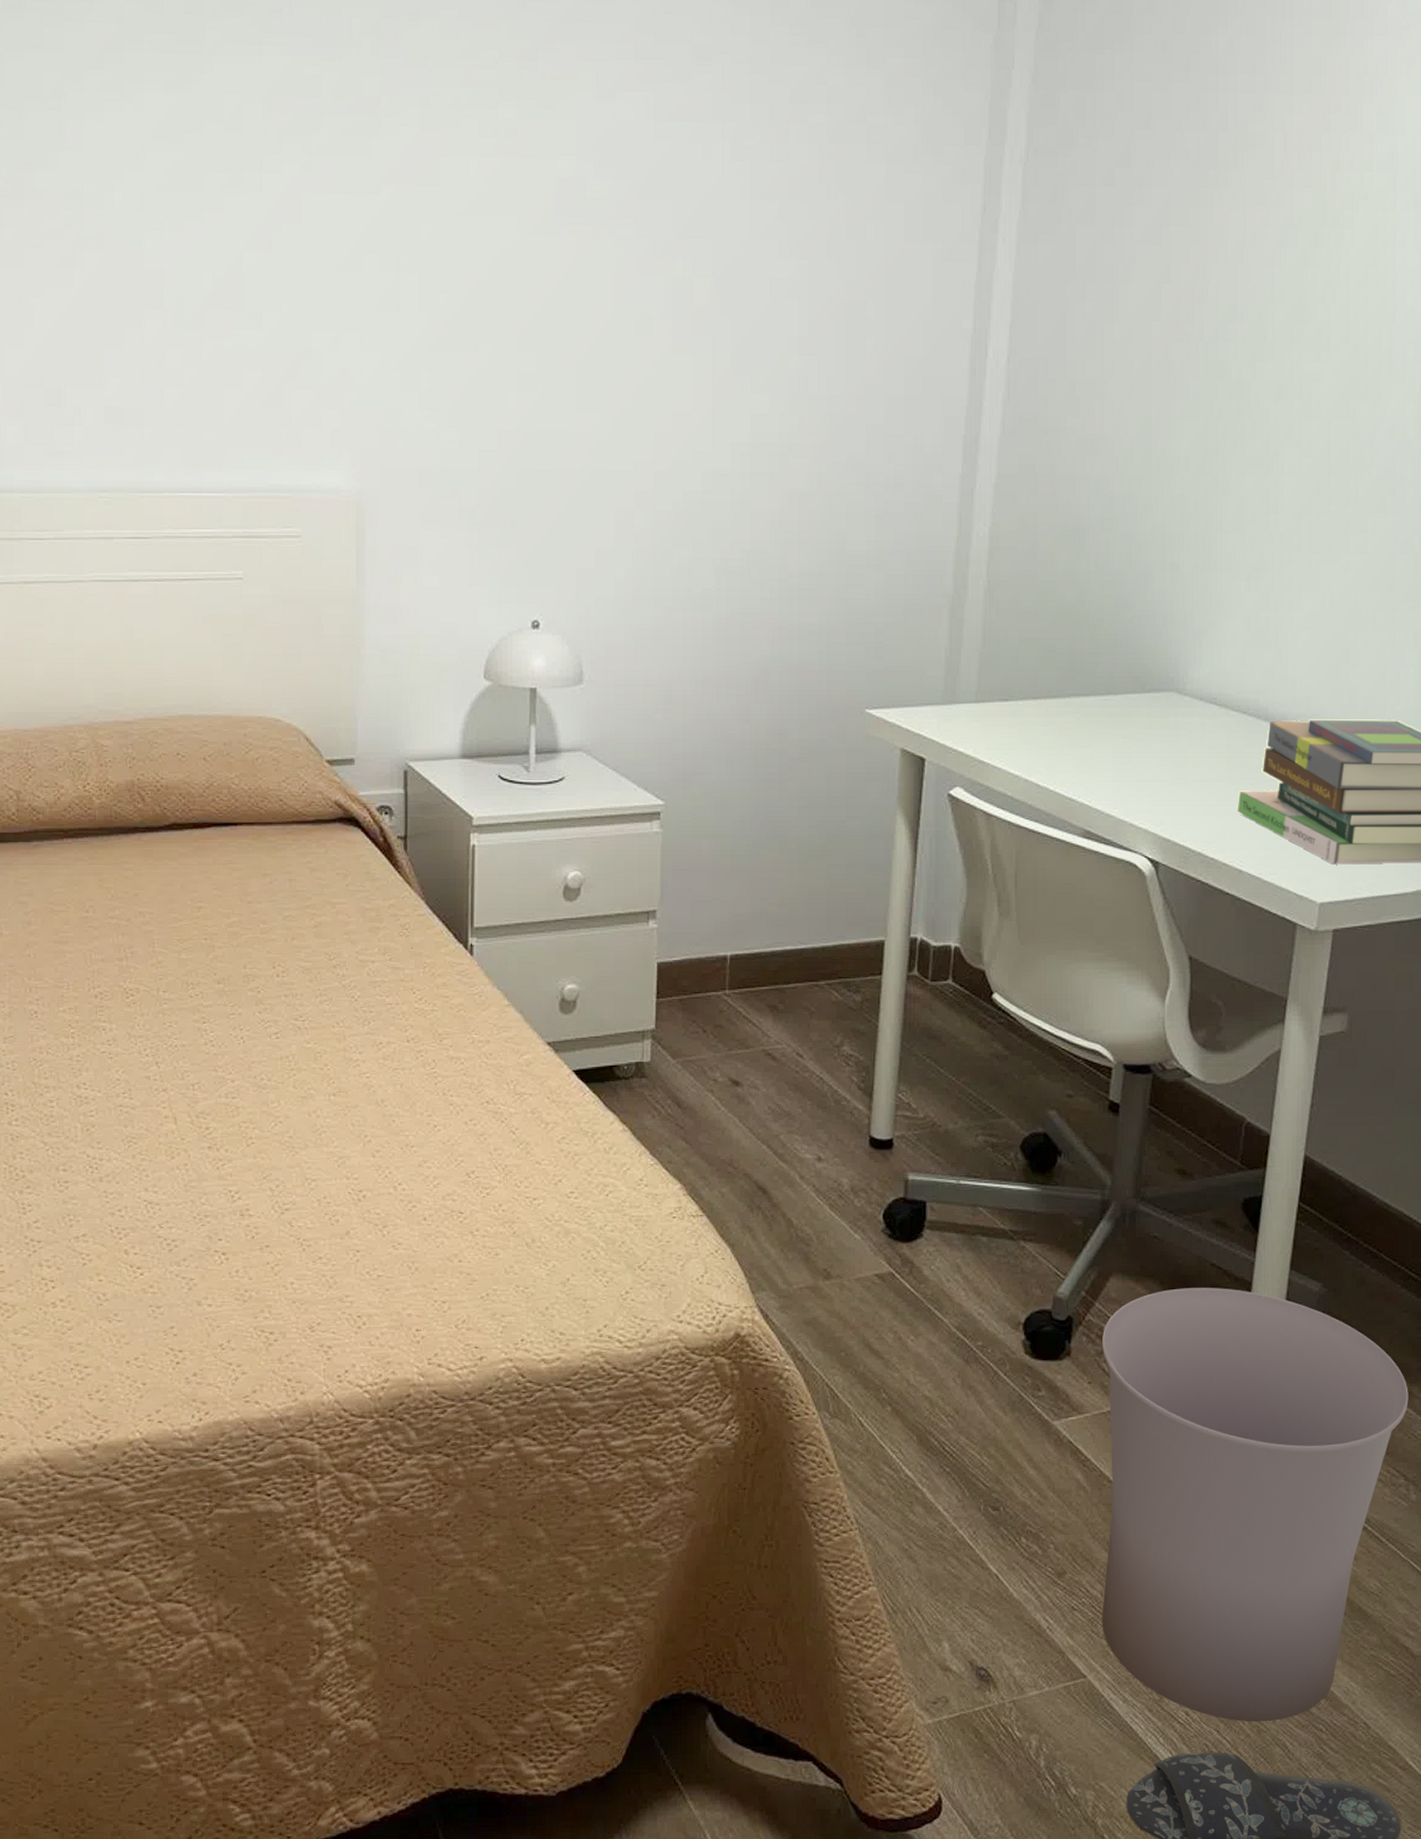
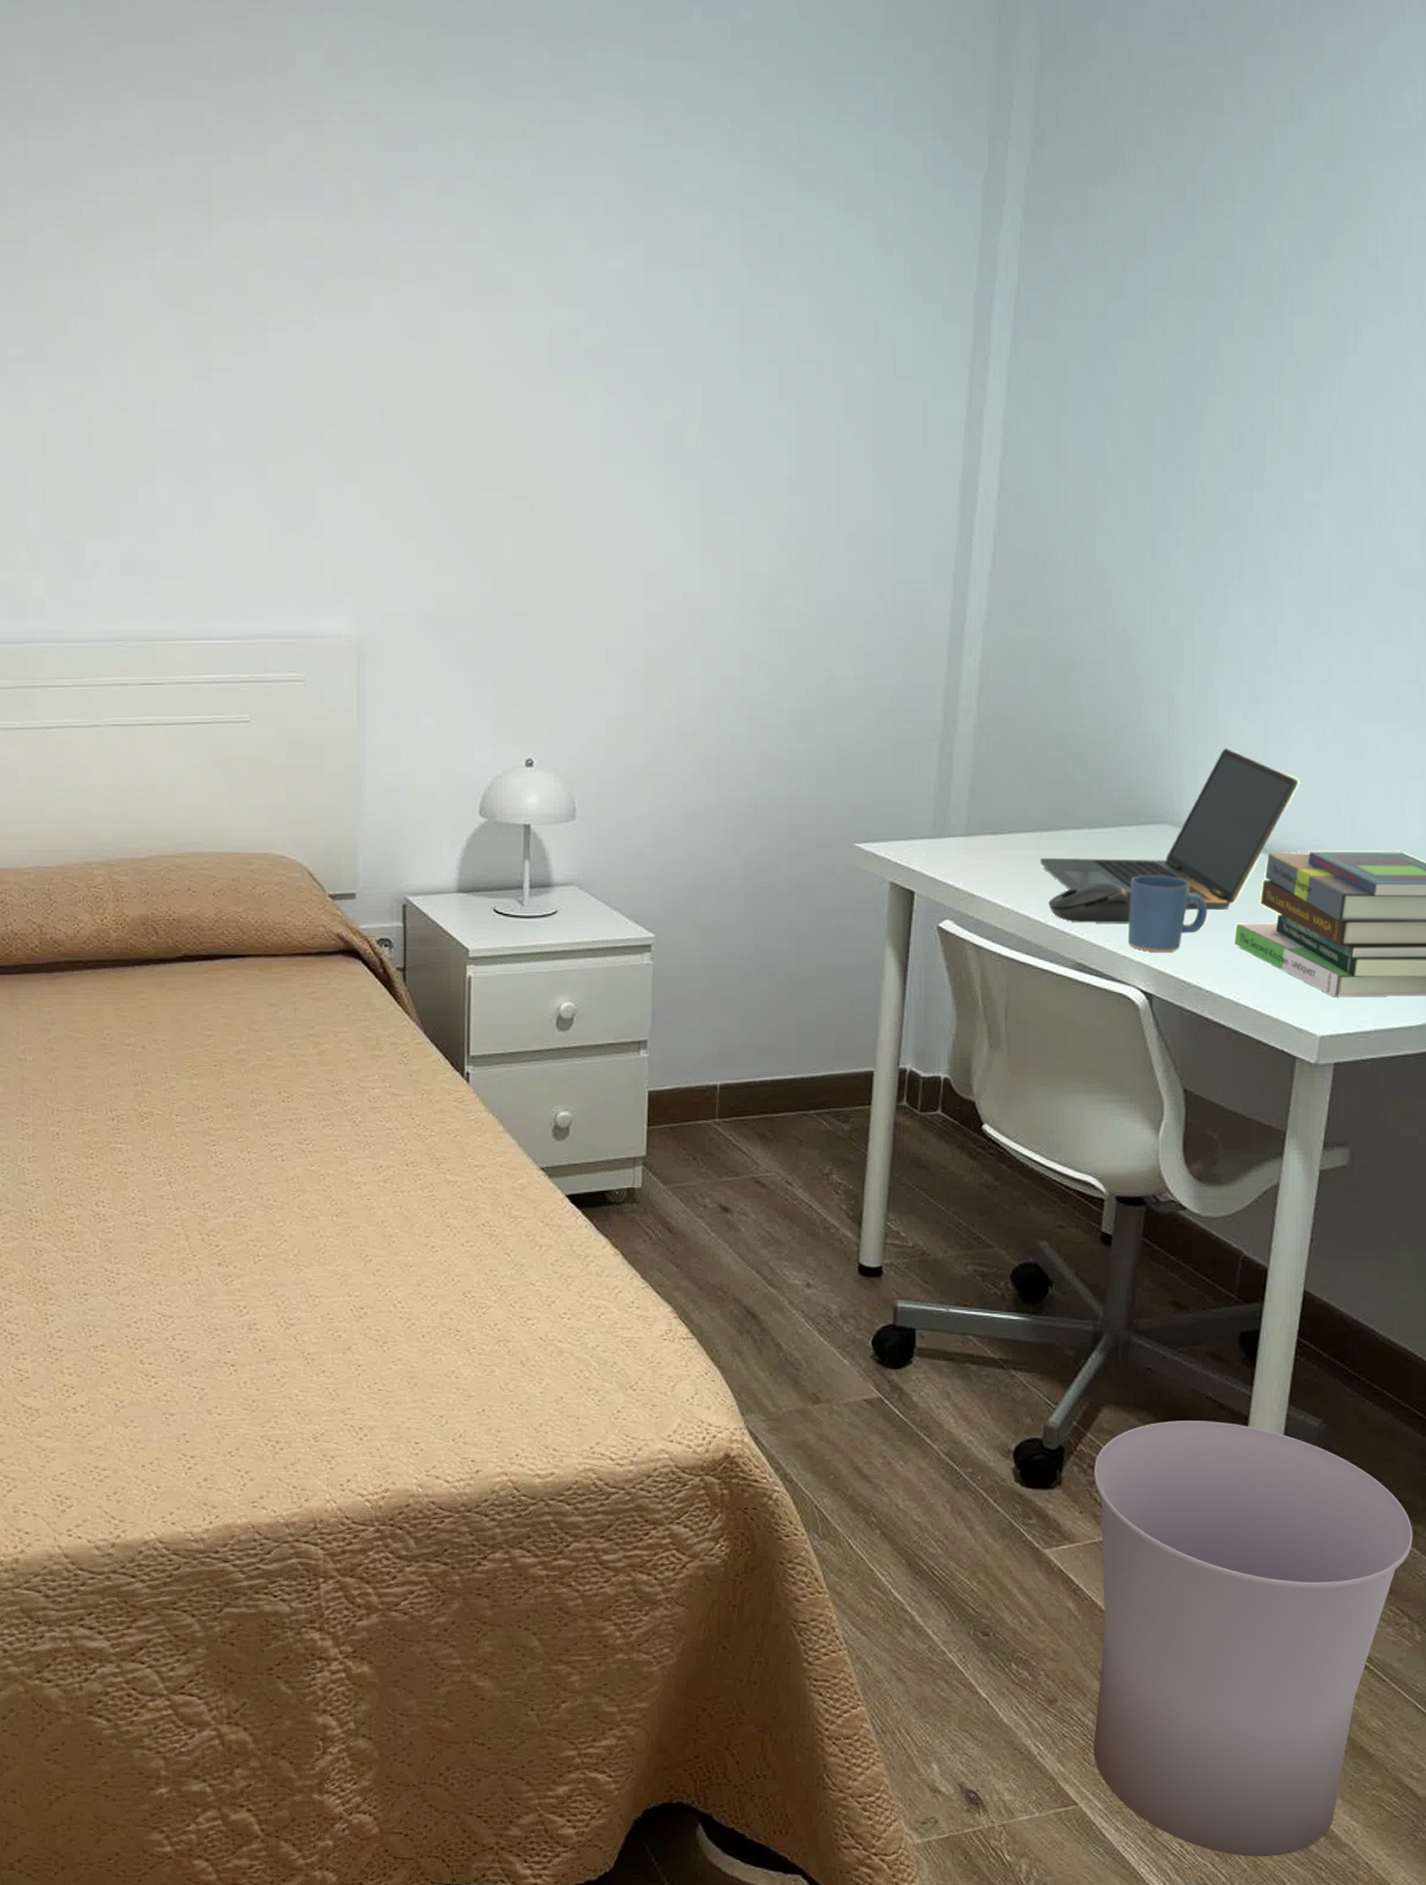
laptop: none [1049,616,1298,776] -> present [1040,748,1298,909]
computer mouse: none [1057,750,1138,791] -> present [1048,882,1131,923]
mug: none [1134,741,1212,819] -> present [1127,874,1208,952]

